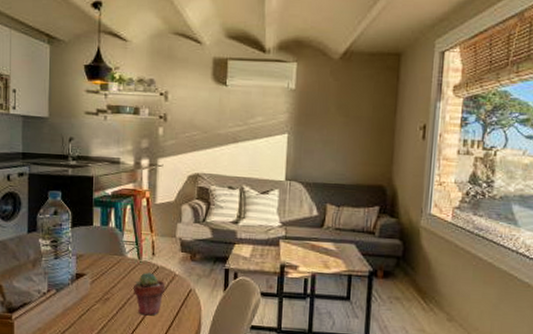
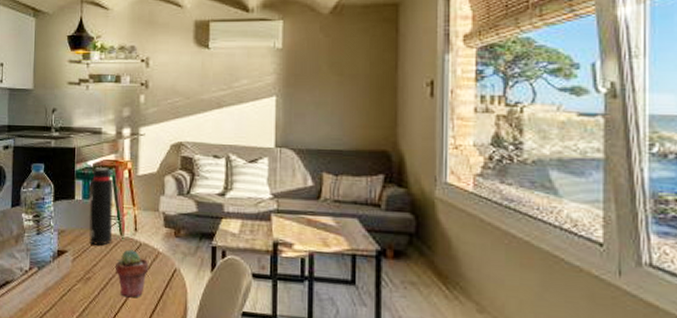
water bottle: none [107,195,132,269] -> present [89,166,114,246]

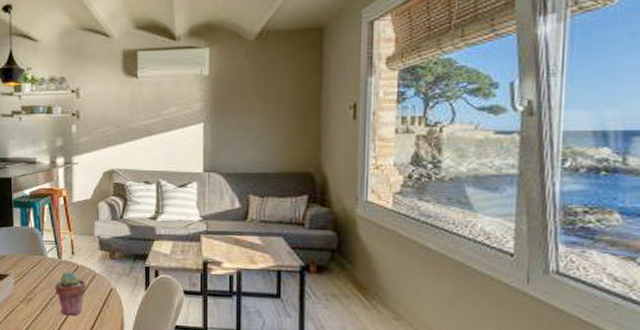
water bottle: present [89,166,114,246] -> none [27,195,51,269]

